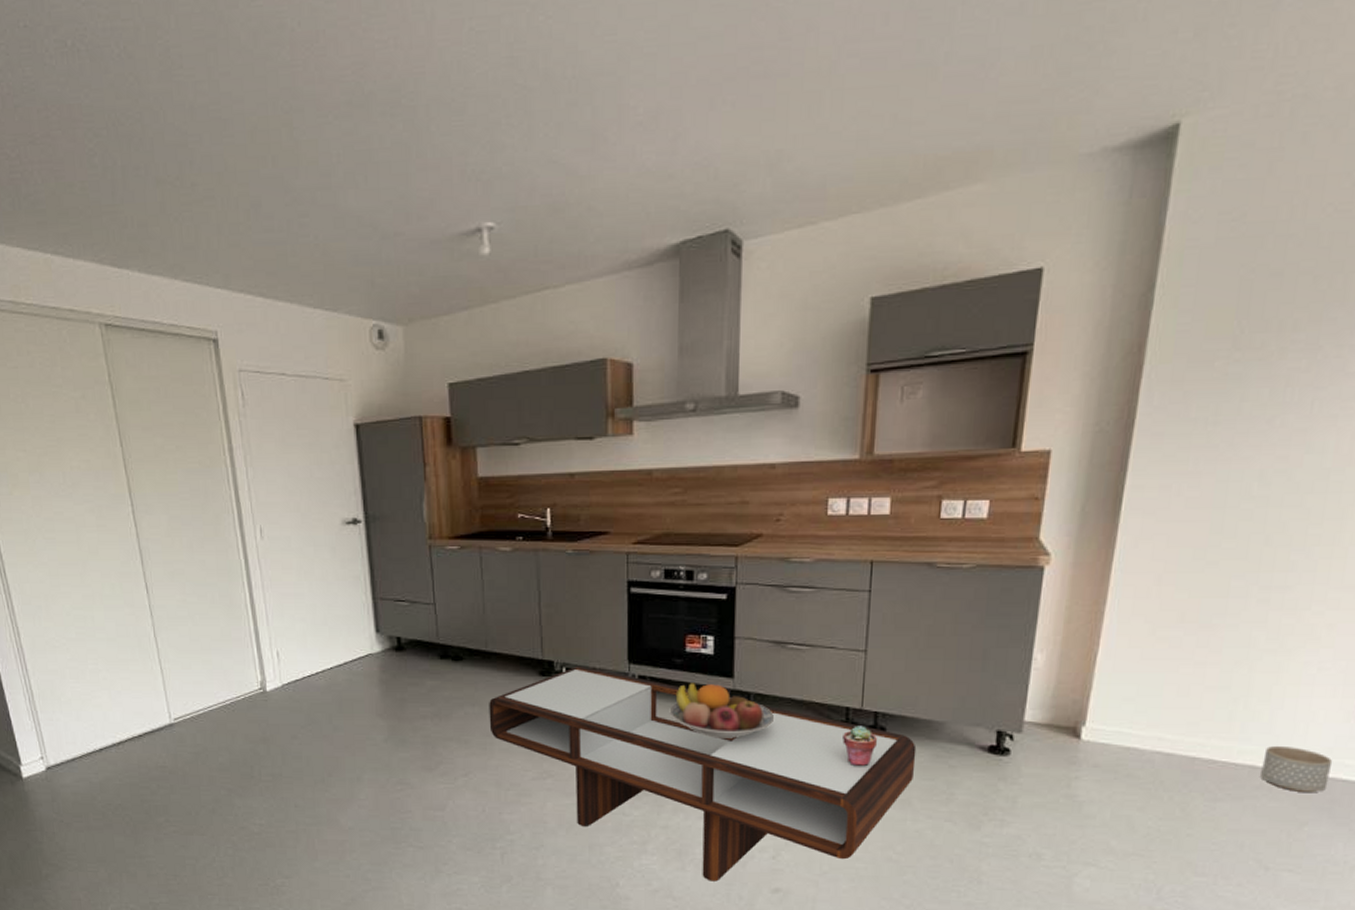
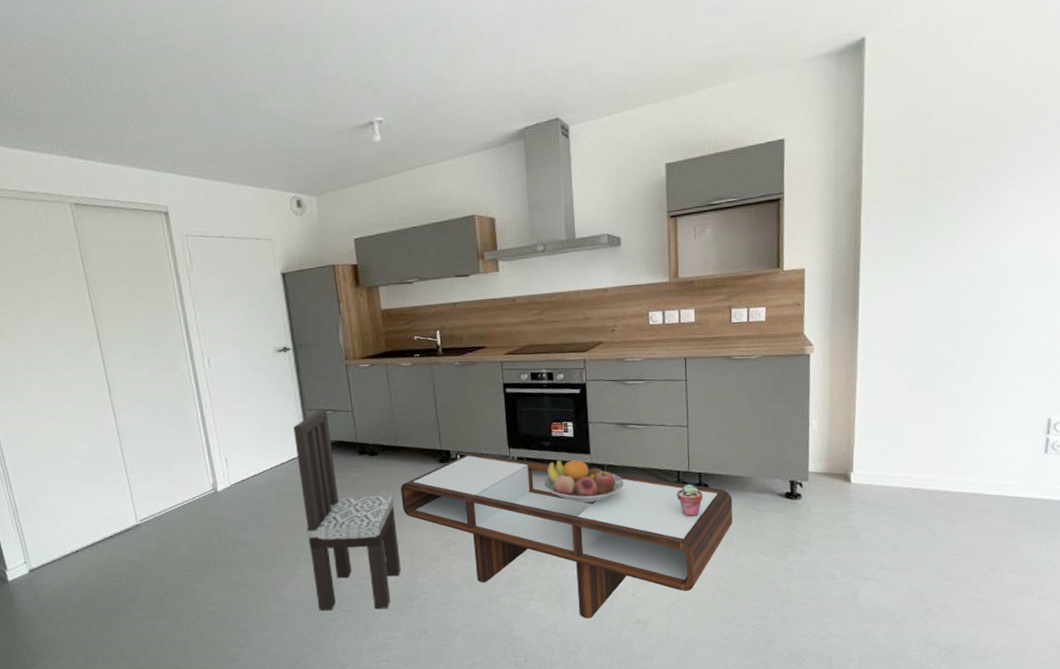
dining chair: none [361,599,484,848] -> present [293,409,401,611]
planter: present [1260,745,1333,793] -> none [981,476,1029,511]

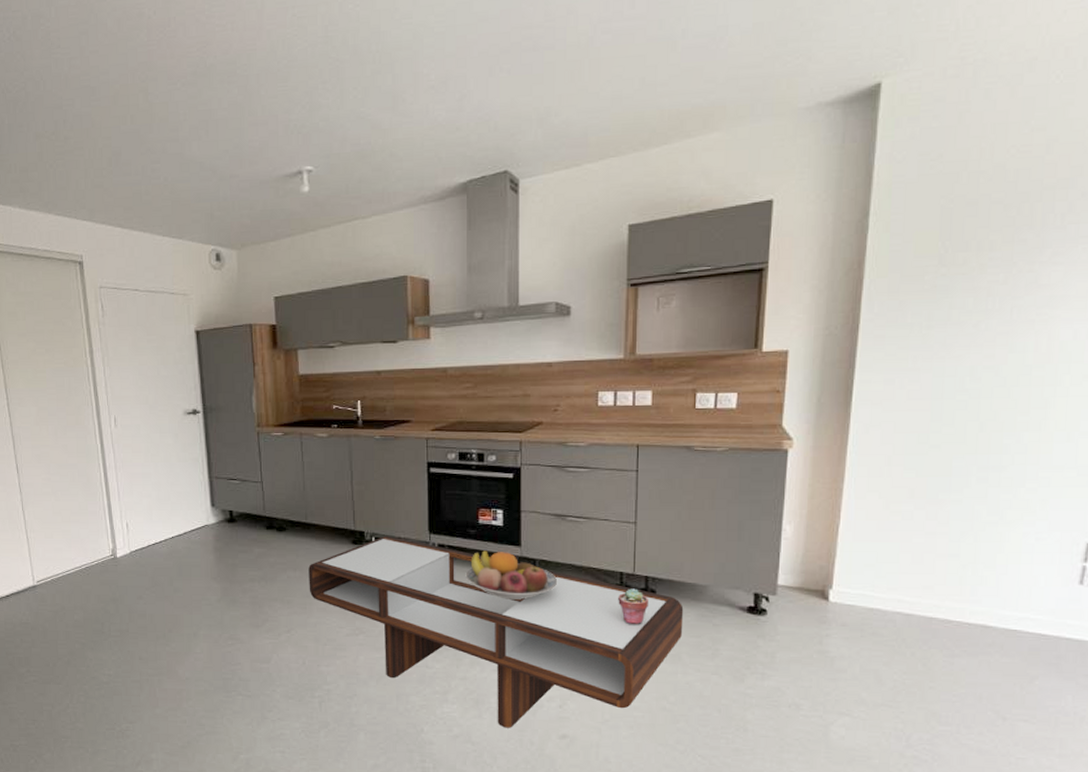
dining chair: present [293,409,401,611] -> none [199,478,304,697]

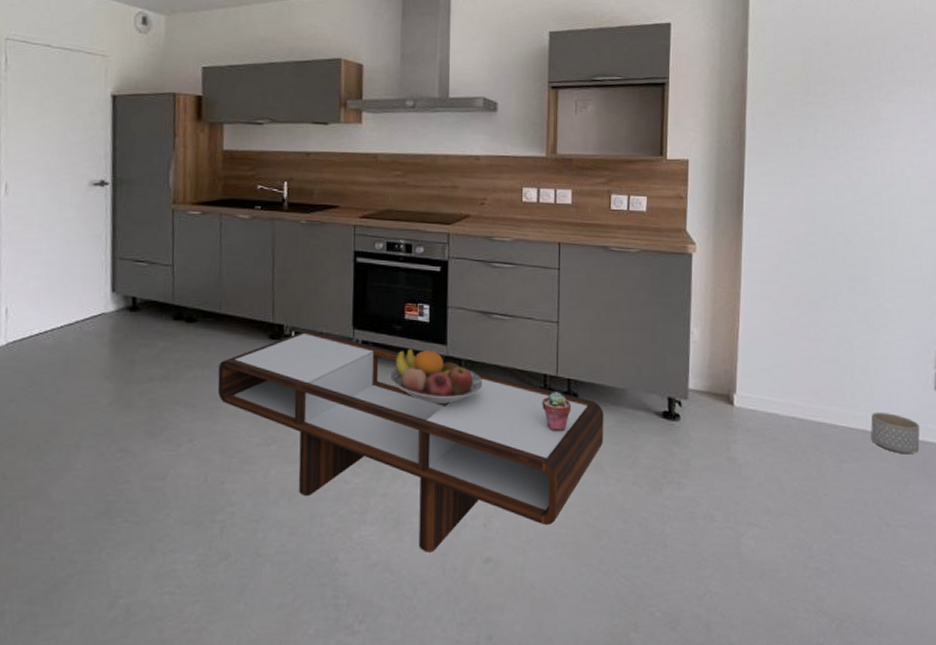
planter: none [992,607,1056,650] -> present [871,411,920,455]

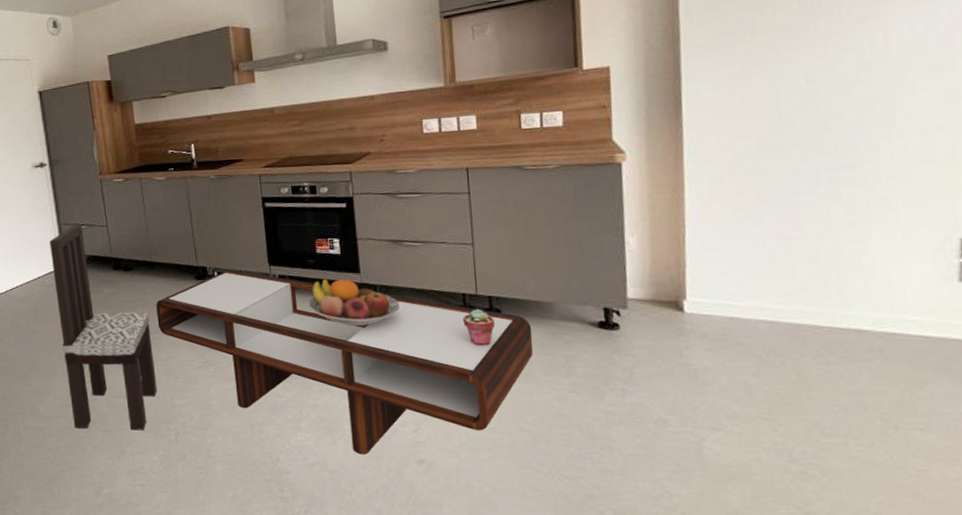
dining chair: none [93,259,208,522] -> present [50,223,157,430]
planter: present [871,411,920,455] -> none [867,309,939,353]

